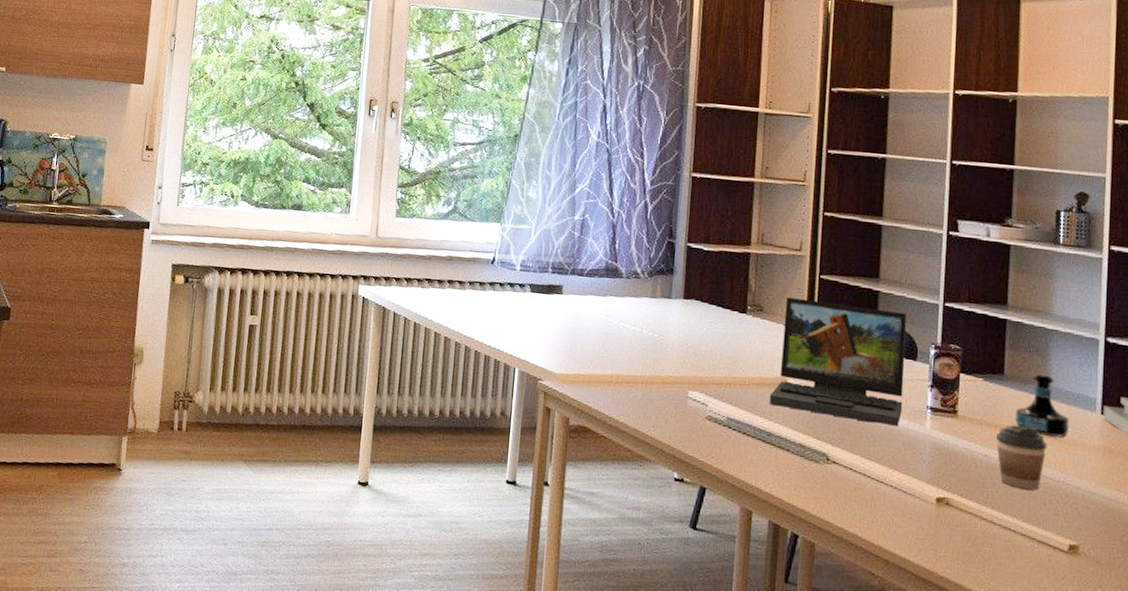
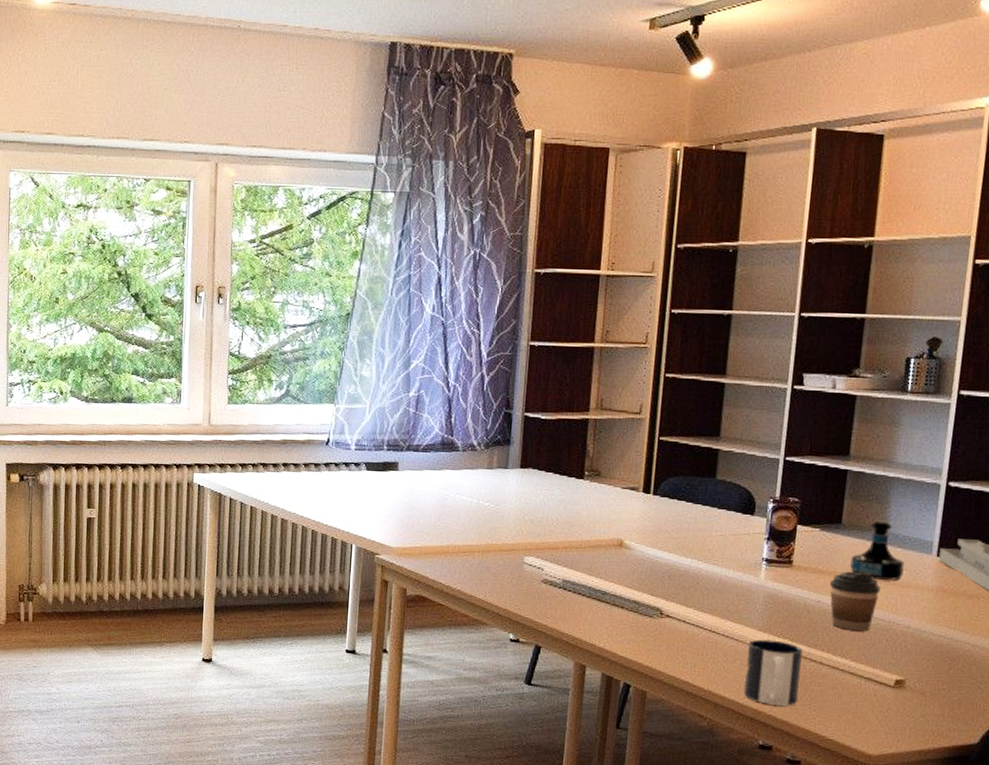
laptop: present [769,297,907,426] -> none [604,461,746,579]
mug: none [915,492,973,568] -> present [744,639,803,706]

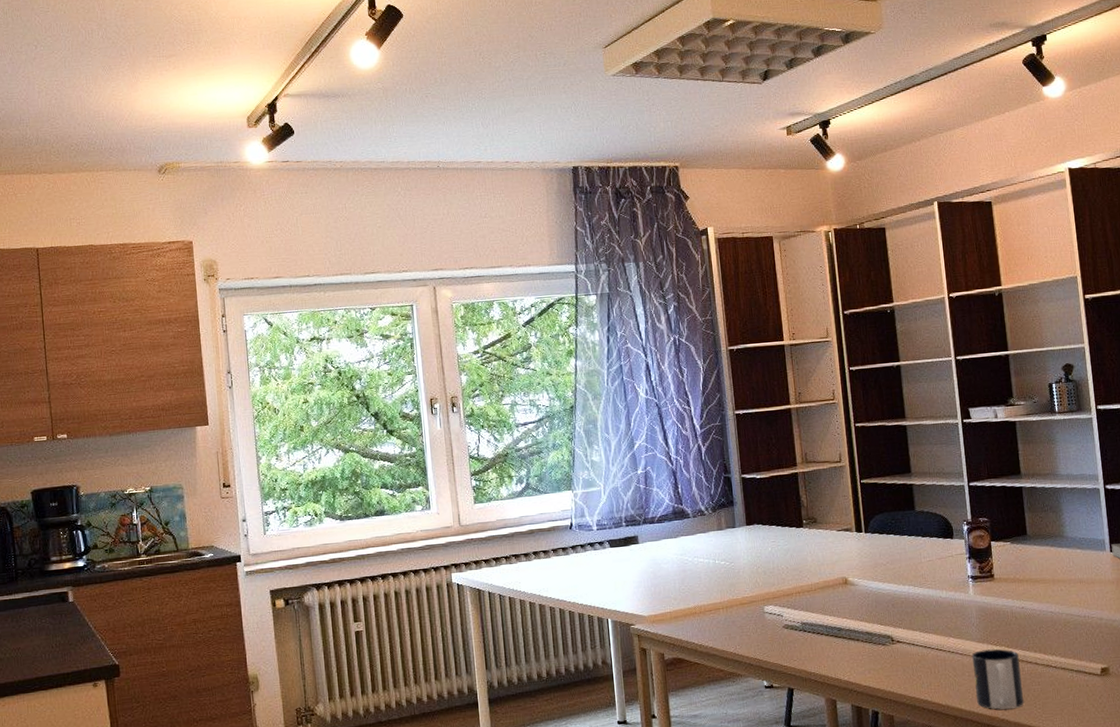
coffee cup: present [830,571,881,631] -> none [1029,575,1071,630]
tequila bottle: present [850,520,905,580] -> none [1041,527,1087,580]

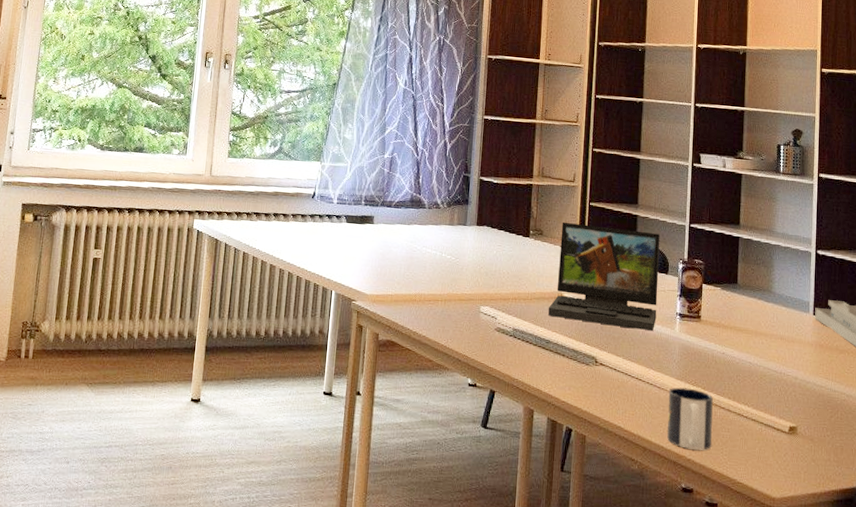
laptop: none [834,499,948,604] -> present [548,222,660,331]

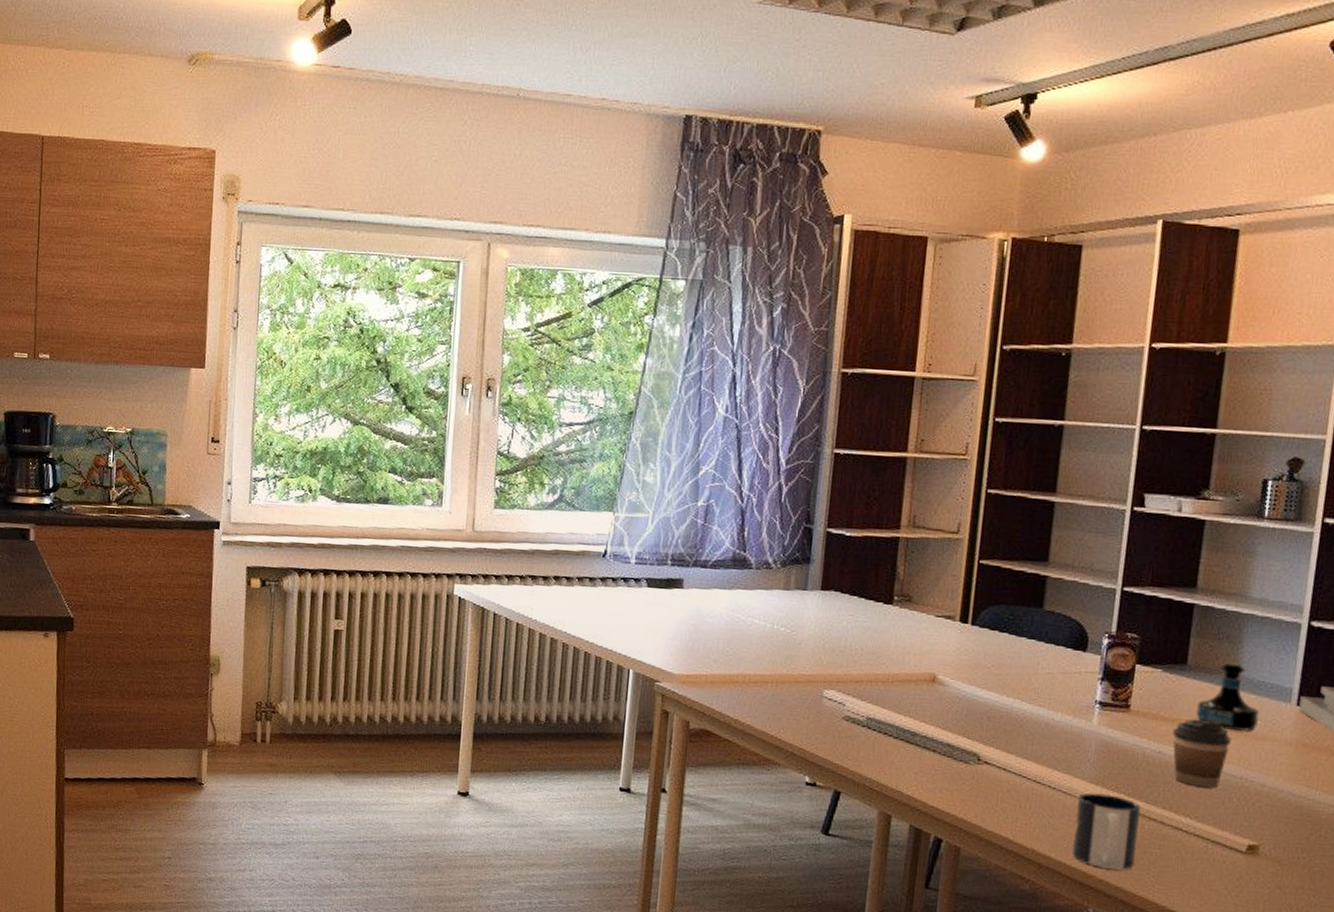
laptop: present [548,222,660,331] -> none [915,586,1078,723]
coffee cup: none [732,326,772,381] -> present [1173,719,1232,788]
tequila bottle: none [746,282,789,336] -> present [1196,662,1259,731]

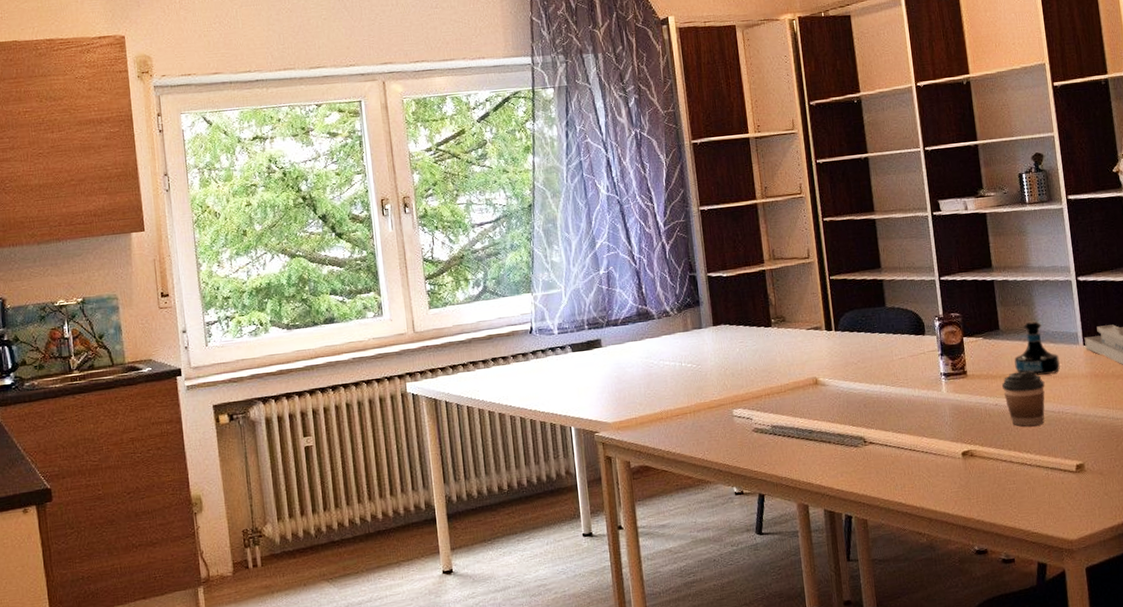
mug: present [1072,792,1141,870] -> none [945,447,1000,510]

